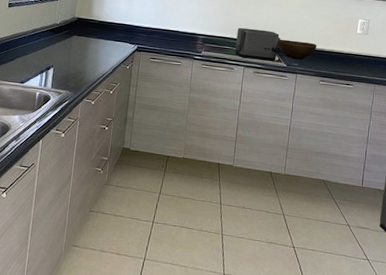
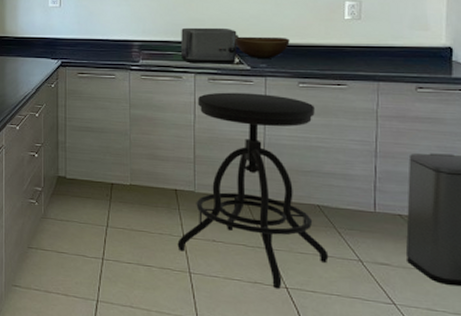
stool: none [215,83,329,248] -> present [177,92,329,289]

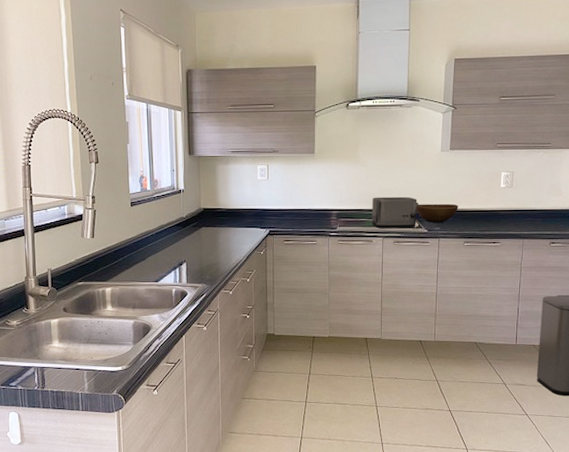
stool: present [177,92,329,289] -> none [367,252,482,412]

